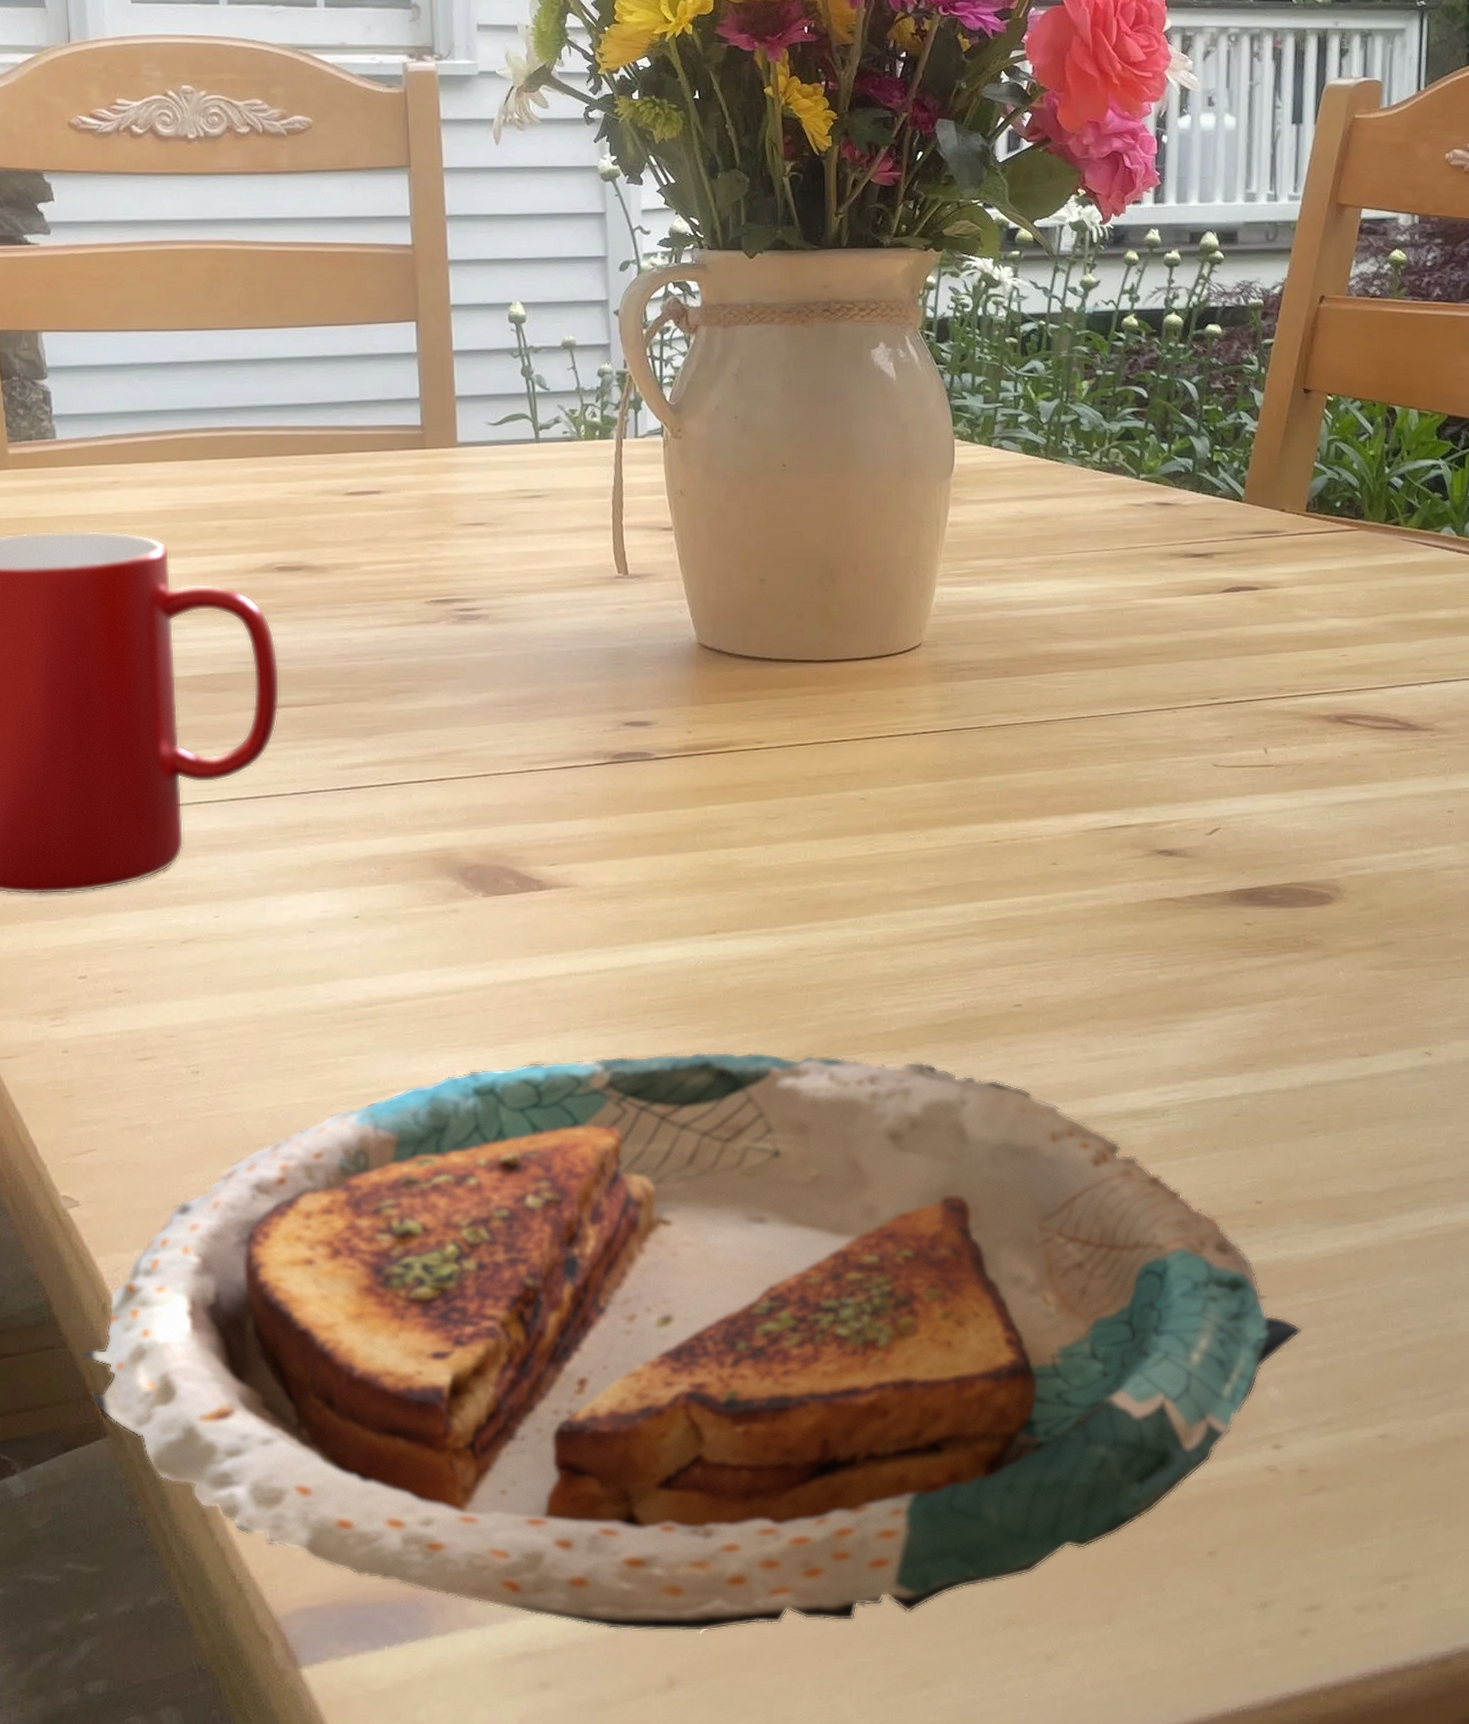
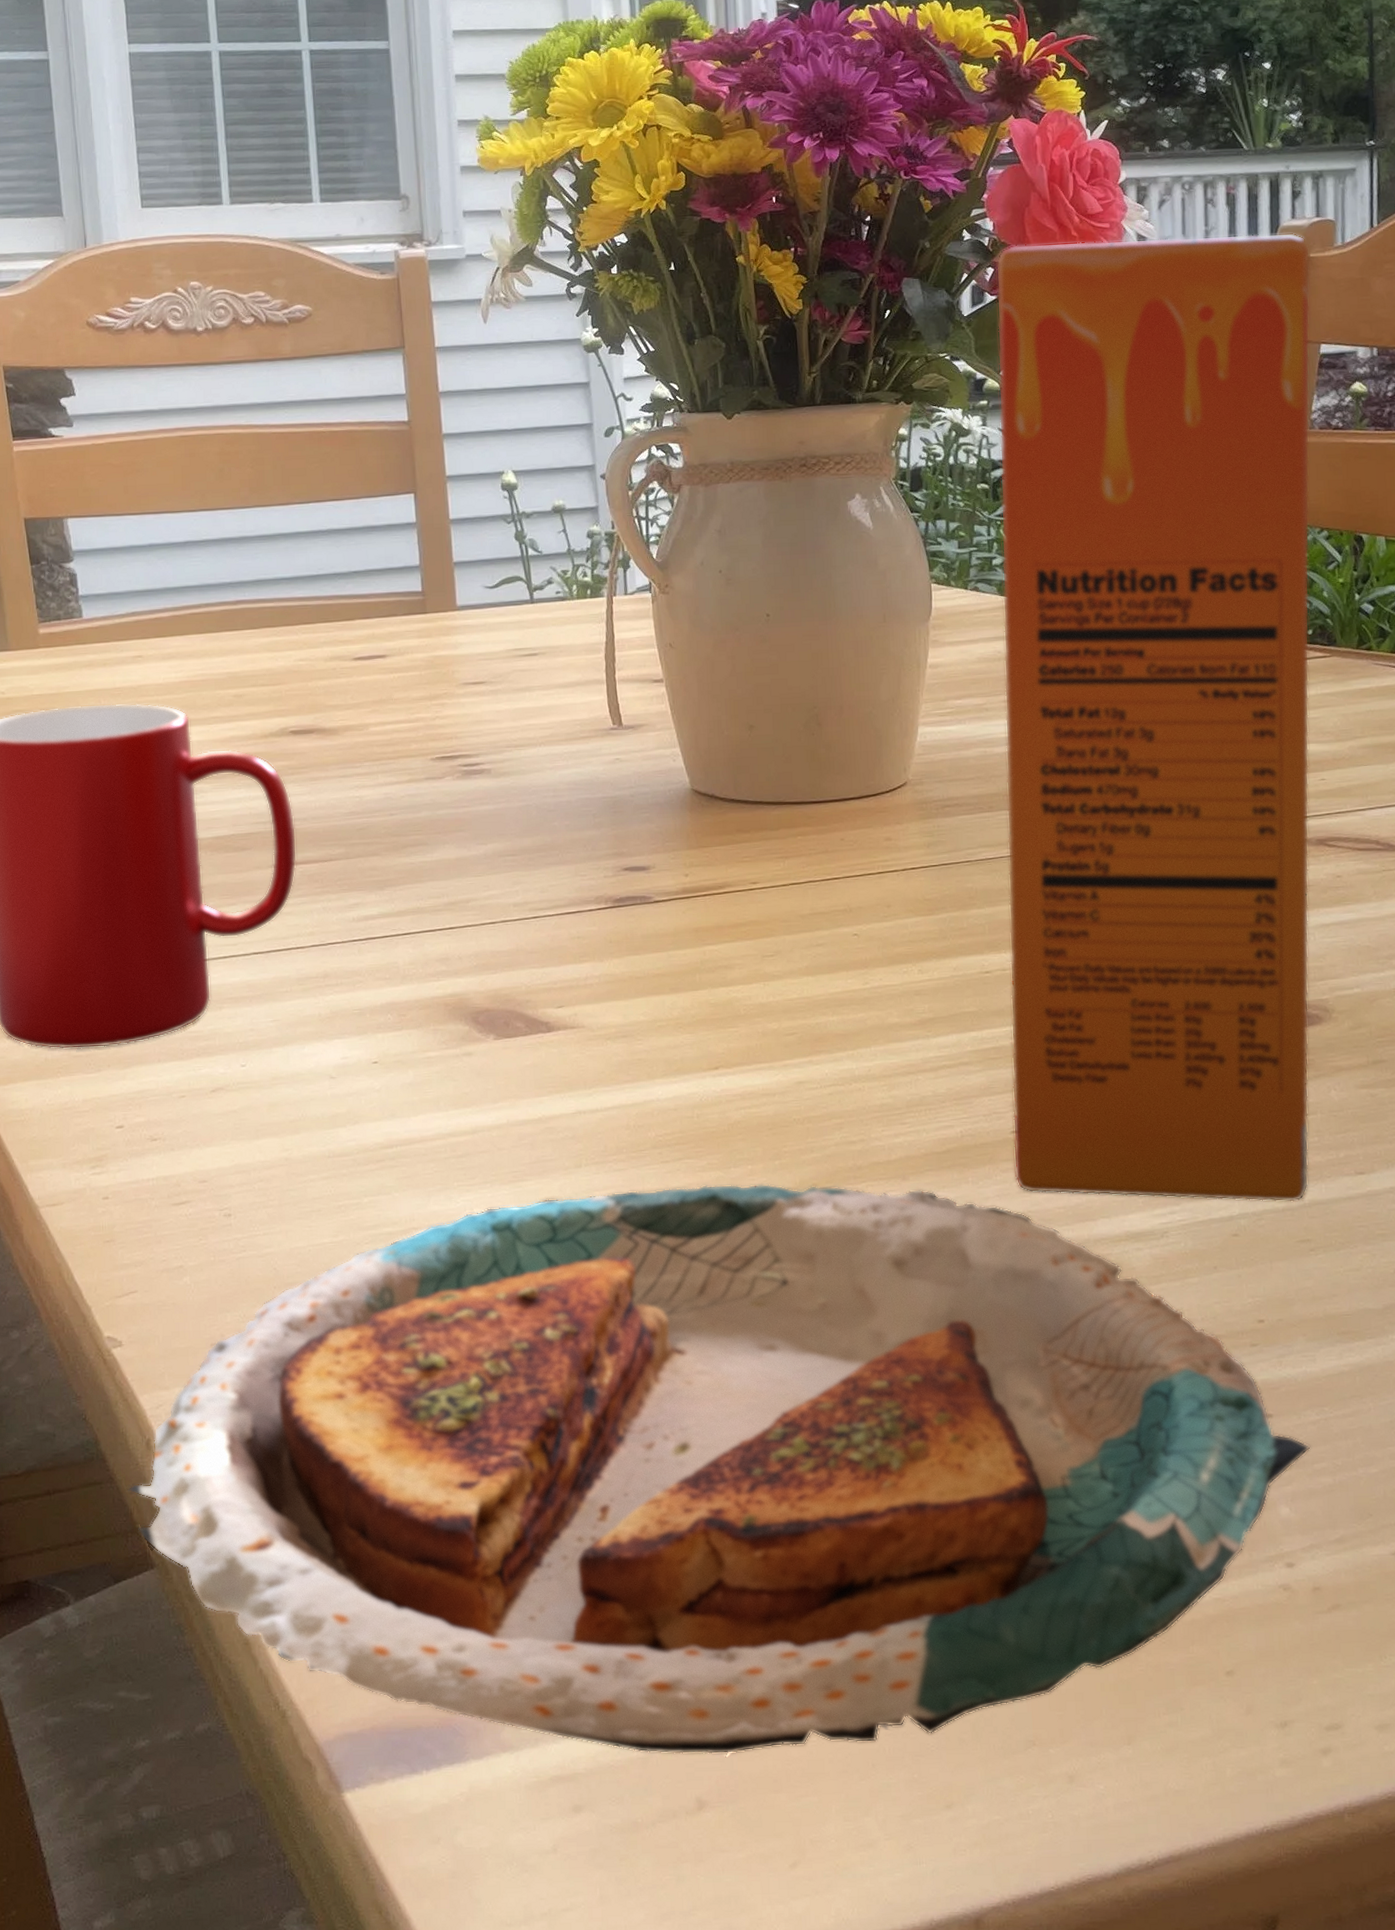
cereal box: none [1015,90,1355,1083] -> present [996,232,1310,1202]

